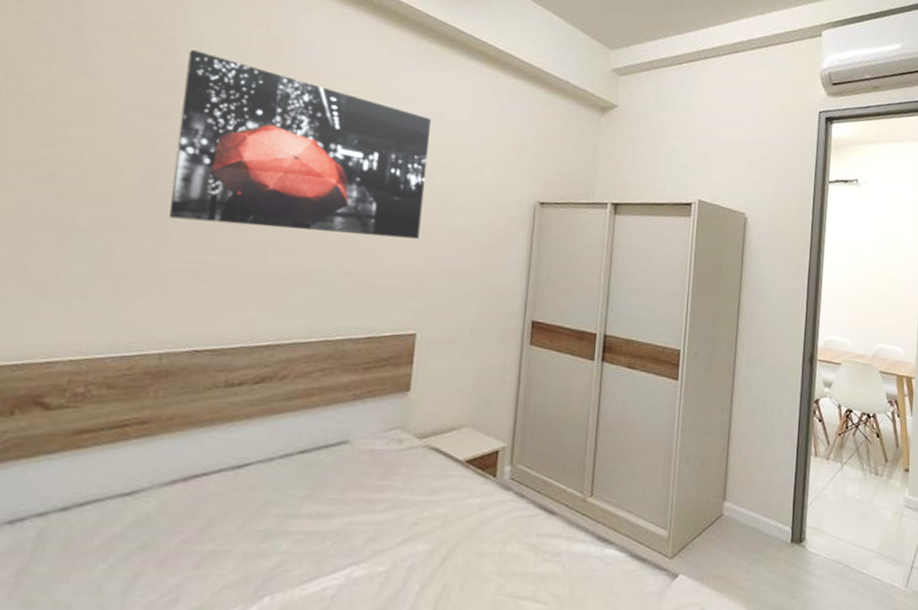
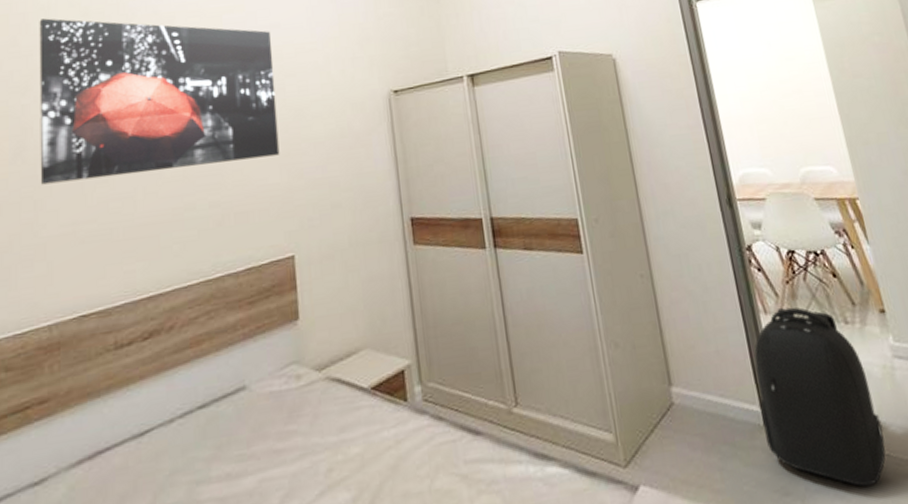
backpack: none [789,454,882,600] -> present [754,307,886,487]

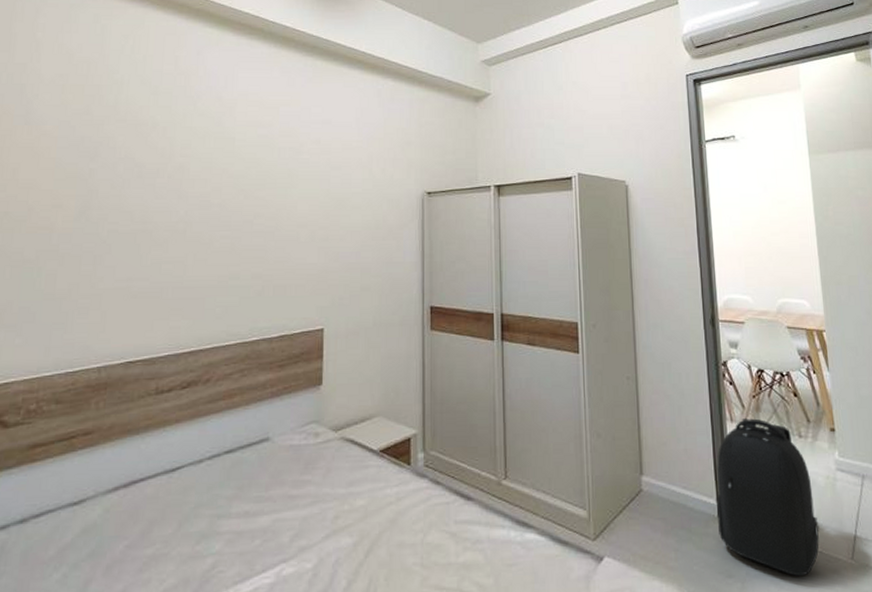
wall art: present [39,18,280,185] -> none [101,92,322,242]

